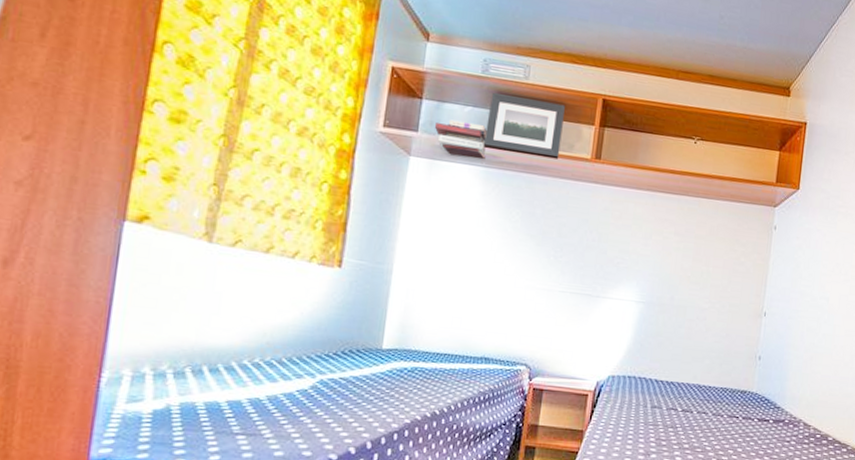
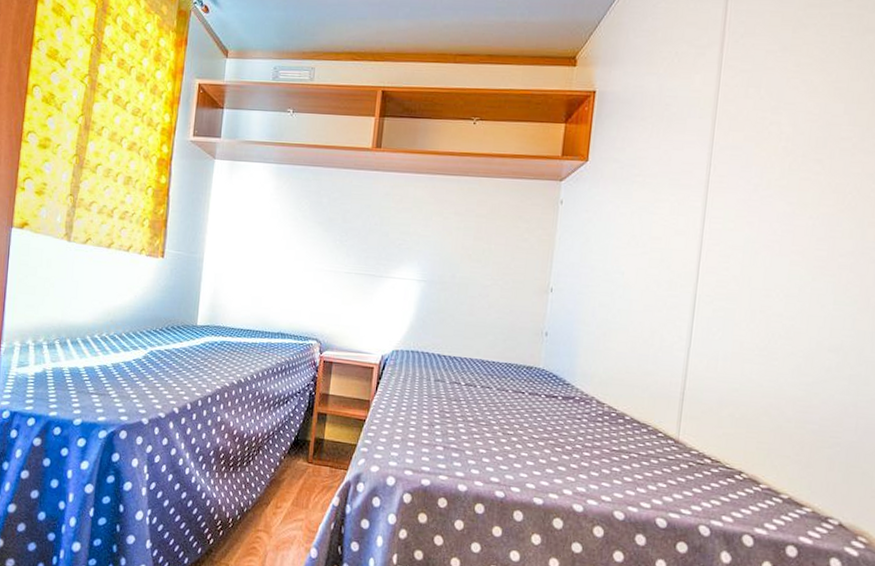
books: present [434,119,487,160] -> none [234,124,278,157]
picture frame: present [483,93,566,160] -> none [275,97,348,151]

